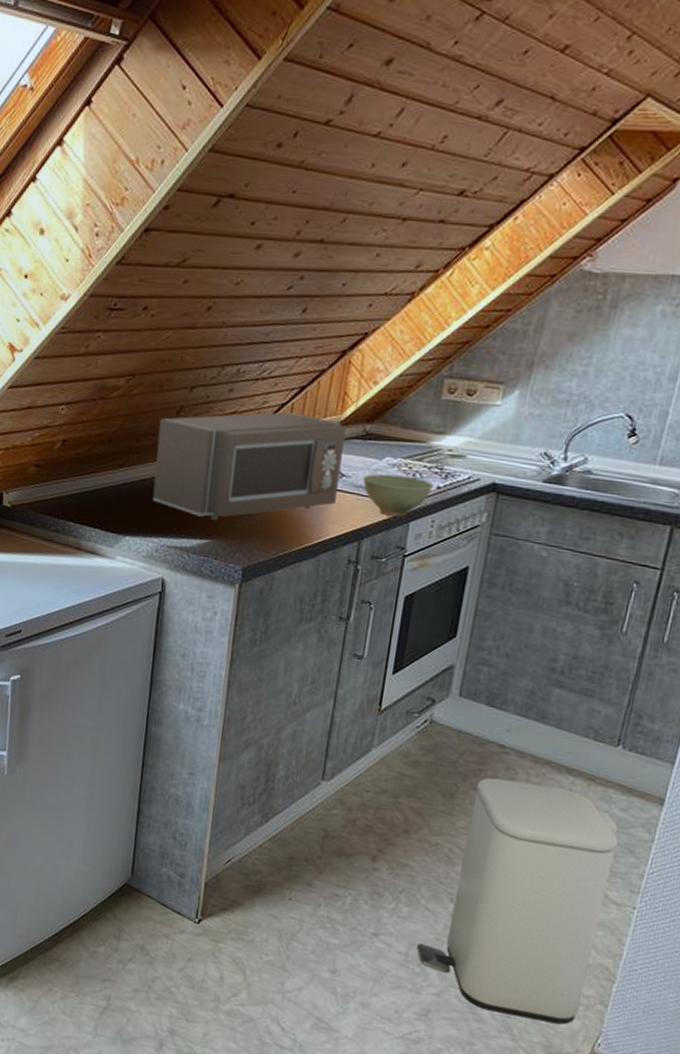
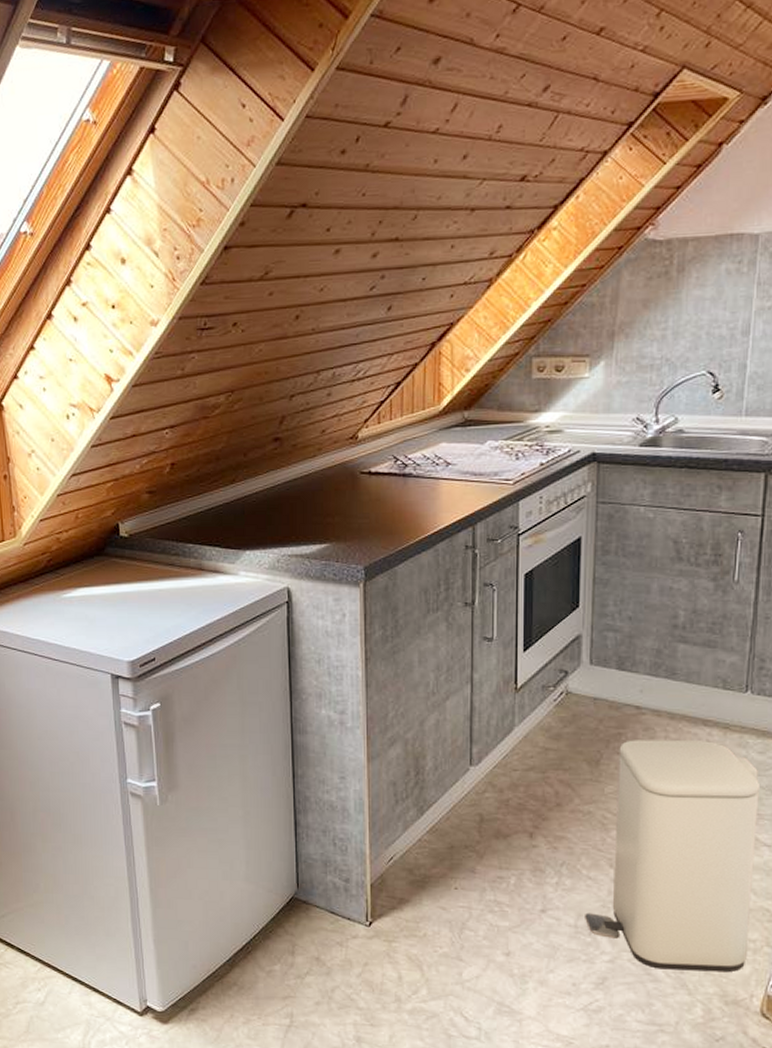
microwave: present [152,412,347,520] -> none [264,409,447,523]
bowl: present [362,473,434,517] -> none [467,456,537,498]

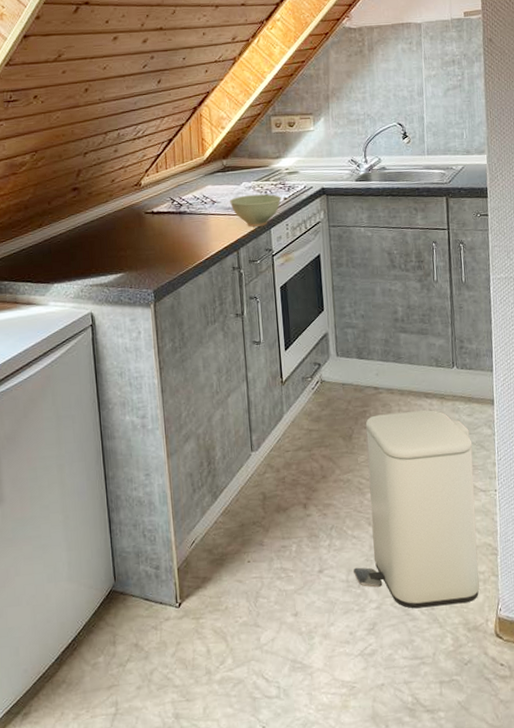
bowl: none [467,456,537,498] -> present [229,193,282,227]

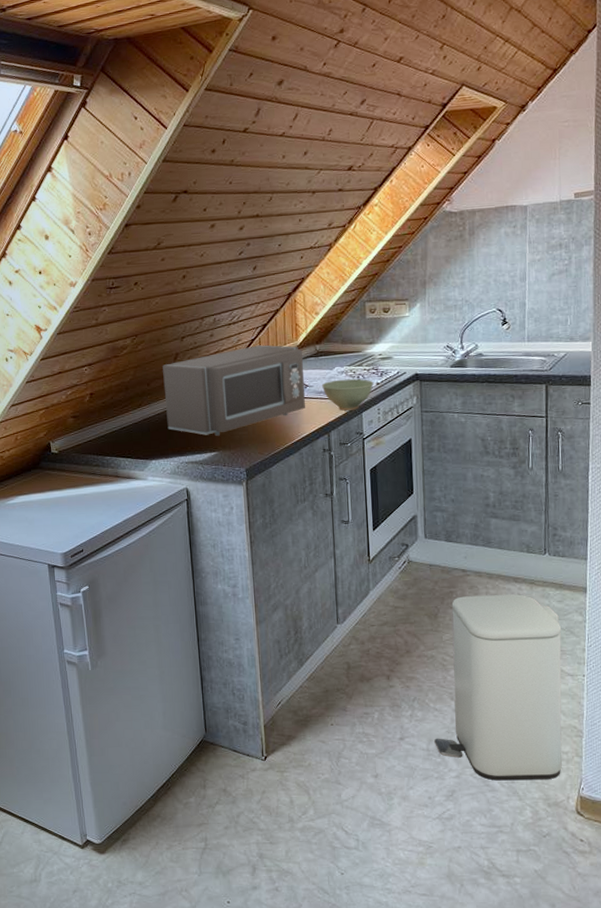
microwave: none [64,160,213,256] -> present [163,345,305,436]

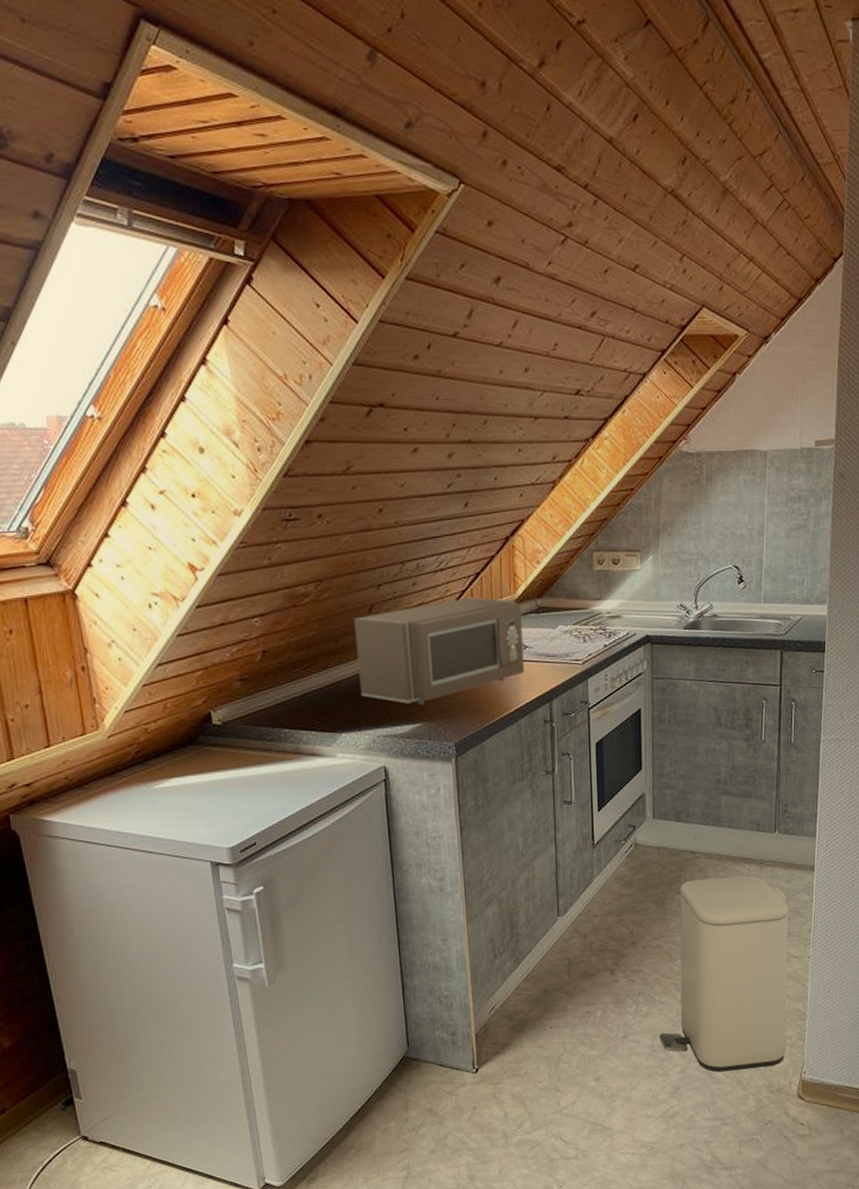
bowl: present [321,378,374,411] -> none [542,639,601,676]

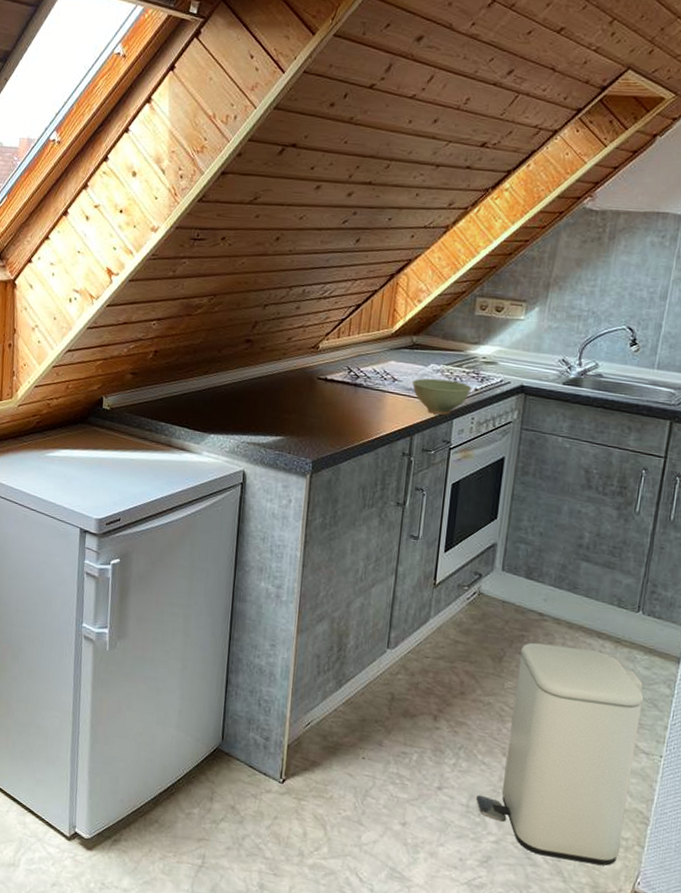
microwave: present [354,597,524,704] -> none [233,326,397,419]
bowl: none [542,639,601,676] -> present [411,378,472,415]

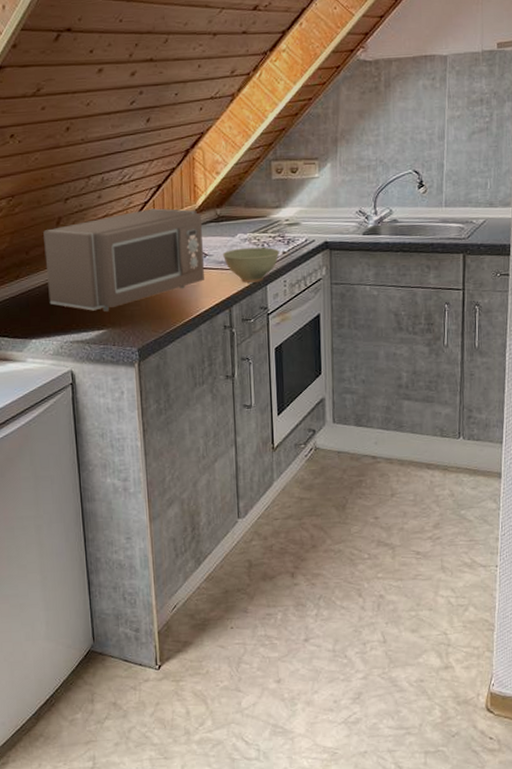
microwave: none [233,326,397,419] -> present [43,208,204,312]
pedal bin: present [475,642,644,866] -> none [340,481,475,680]

